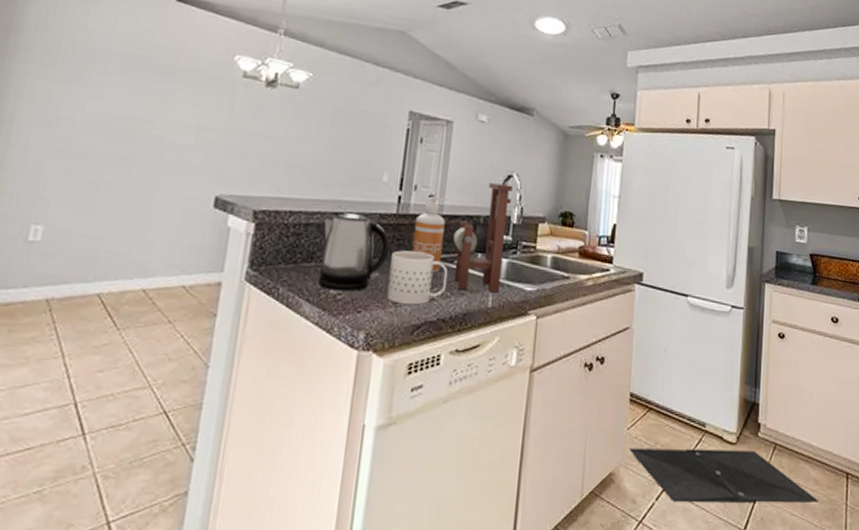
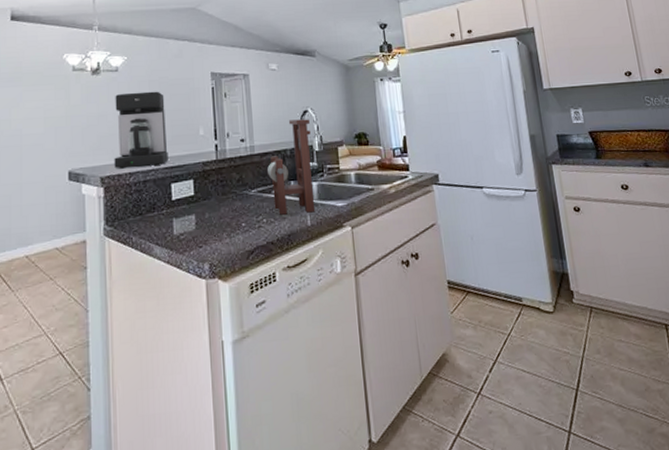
coffee maker: none [273,115,349,209] -> present [114,91,168,169]
kettle: present [318,213,390,291] -> none [158,166,216,232]
mug: present [386,250,448,306] -> none [219,188,270,235]
soap dispenser: present [412,196,446,274] -> none [232,139,262,205]
door mat: present [629,448,819,503] -> none [456,316,644,373]

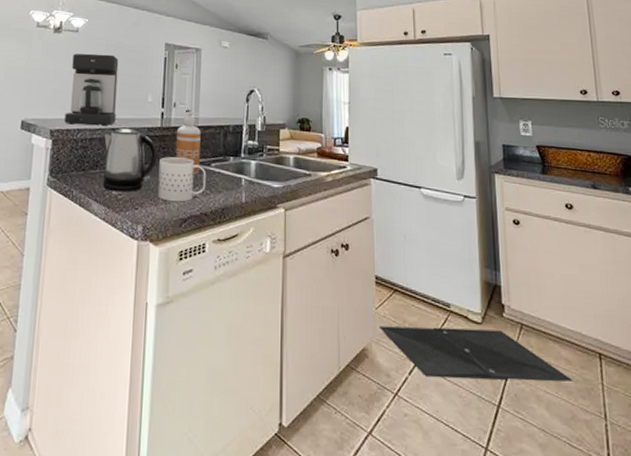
kettle: none [158,166,216,232] -> present [103,128,157,192]
mug: none [219,188,270,235] -> present [157,157,207,202]
soap dispenser: none [232,139,262,205] -> present [175,111,201,175]
paper towel holder: present [267,119,314,215] -> none [209,97,255,190]
door mat: none [456,316,644,373] -> present [379,326,573,382]

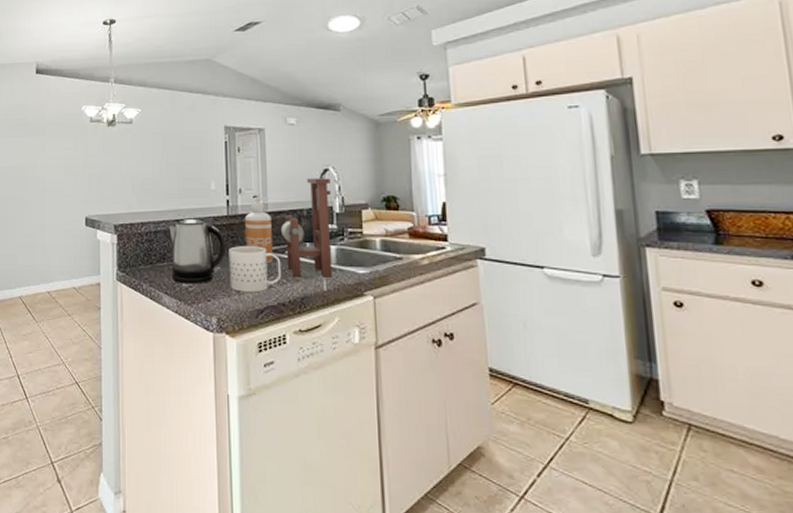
coffee maker: present [64,53,119,126] -> none [127,144,179,218]
paper towel holder: none [209,97,255,190] -> present [281,178,332,277]
door mat: present [379,326,573,382] -> none [496,423,767,494]

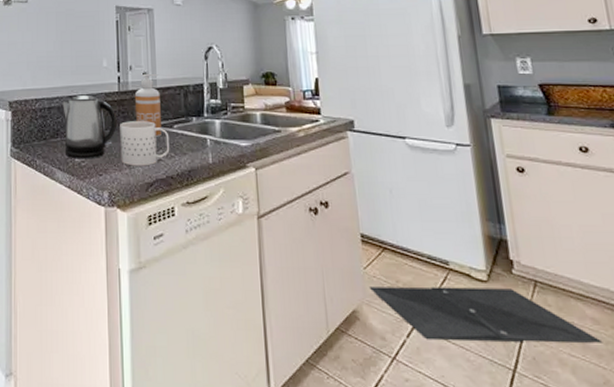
paper towel holder: present [281,178,332,277] -> none [169,55,216,150]
door mat: none [496,423,767,494] -> present [369,286,603,343]

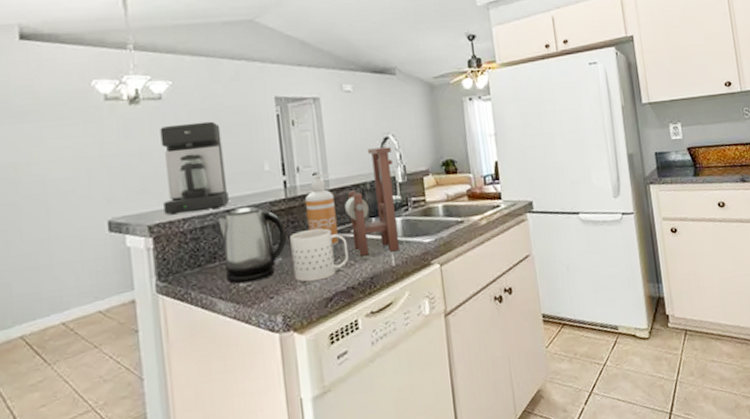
coffee maker: none [22,22,72,95] -> present [160,121,229,215]
paper towel holder: none [169,55,216,150] -> present [345,146,399,256]
door mat: present [369,286,603,343] -> none [551,340,735,403]

